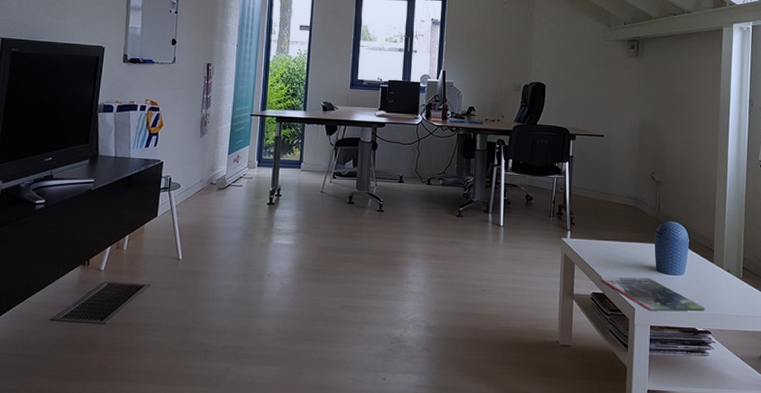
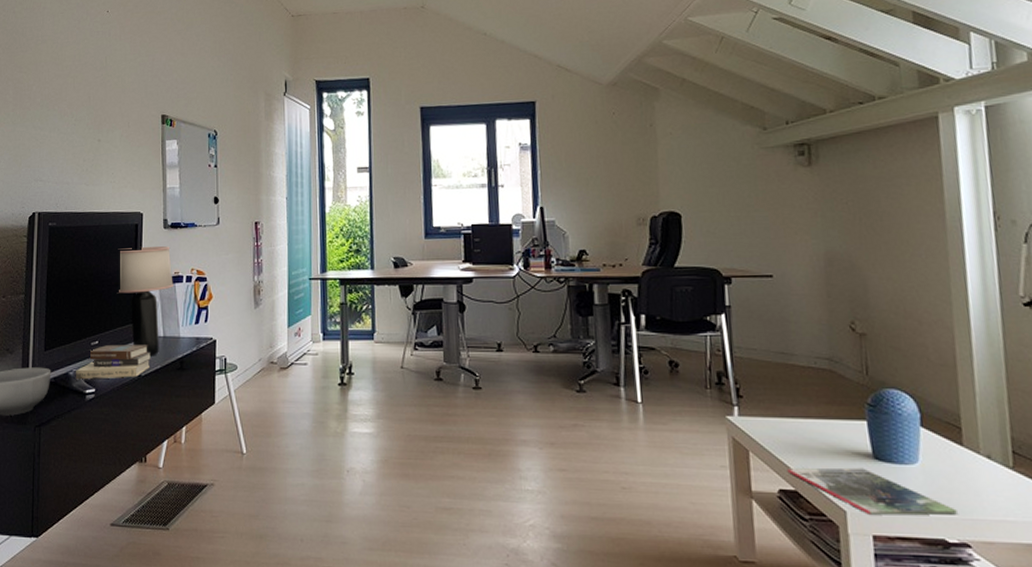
books: none [26,162,101,192] -> present [75,344,151,380]
table lamp: none [76,77,129,174] -> present [119,246,175,357]

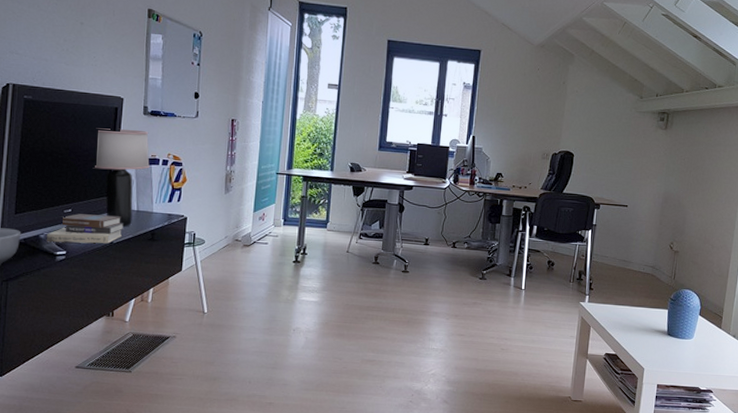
magazine: present [787,467,957,516] -> none [613,339,709,372]

